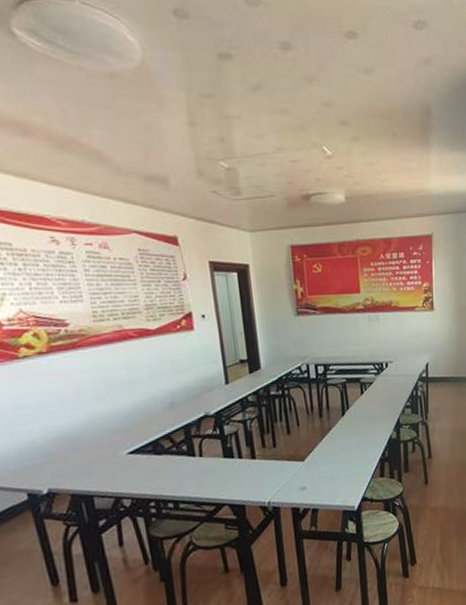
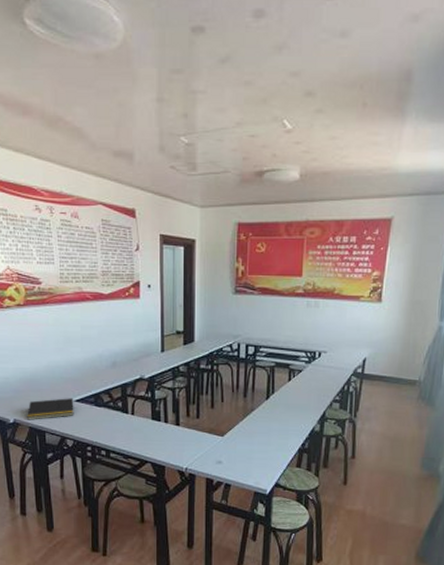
notepad: none [66,451,129,487] -> present [27,398,74,420]

